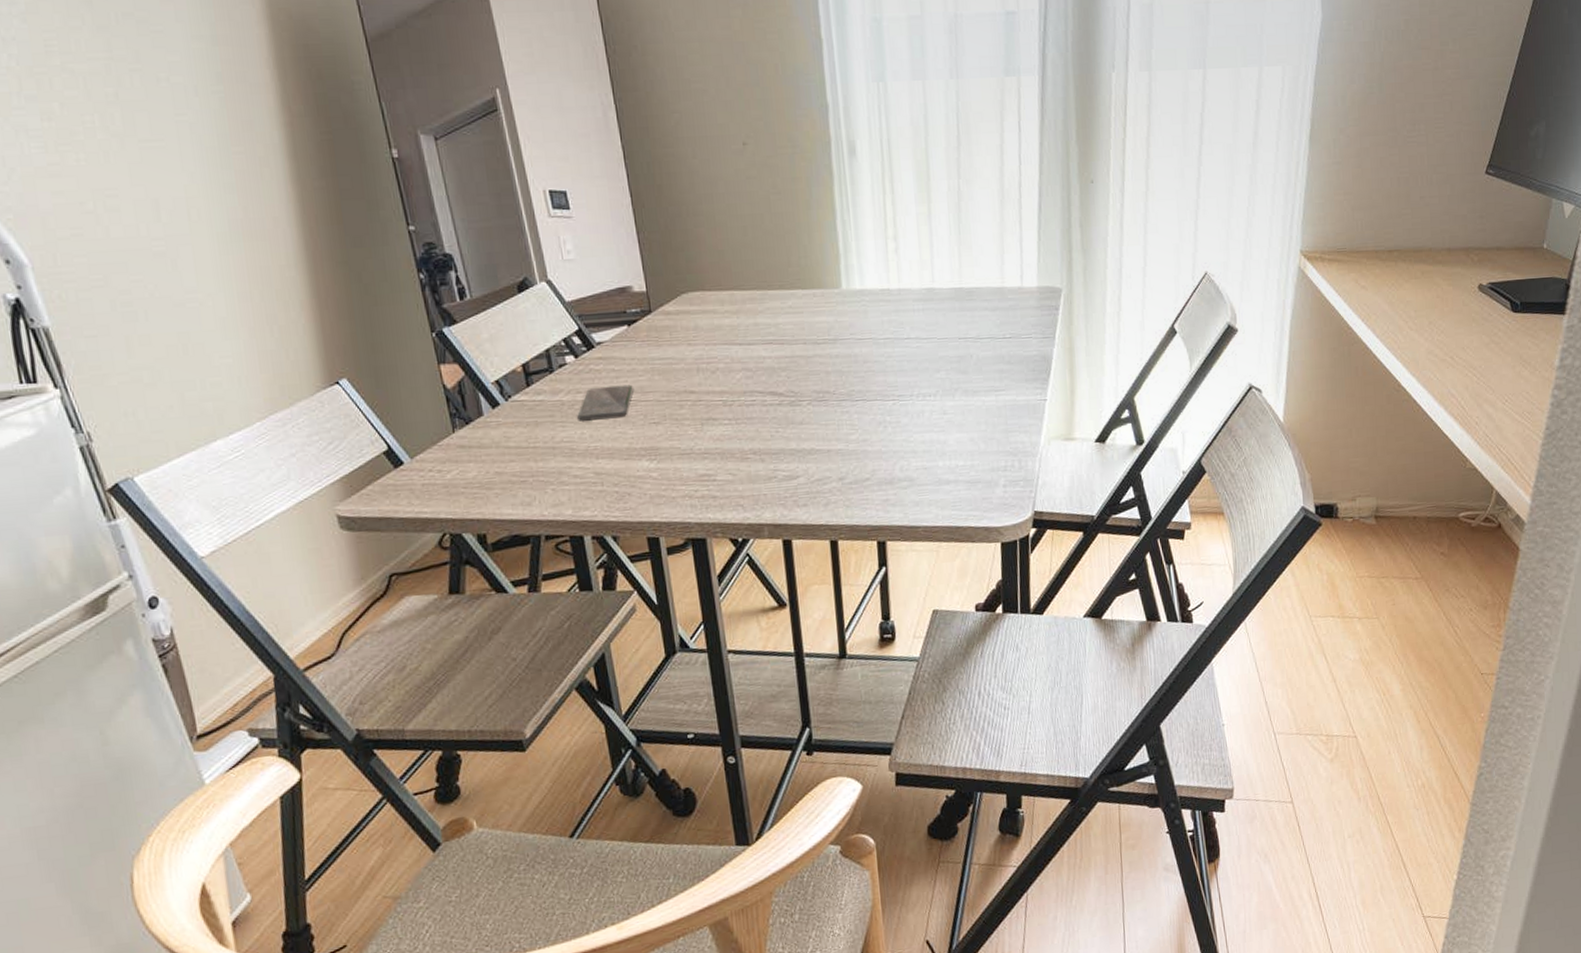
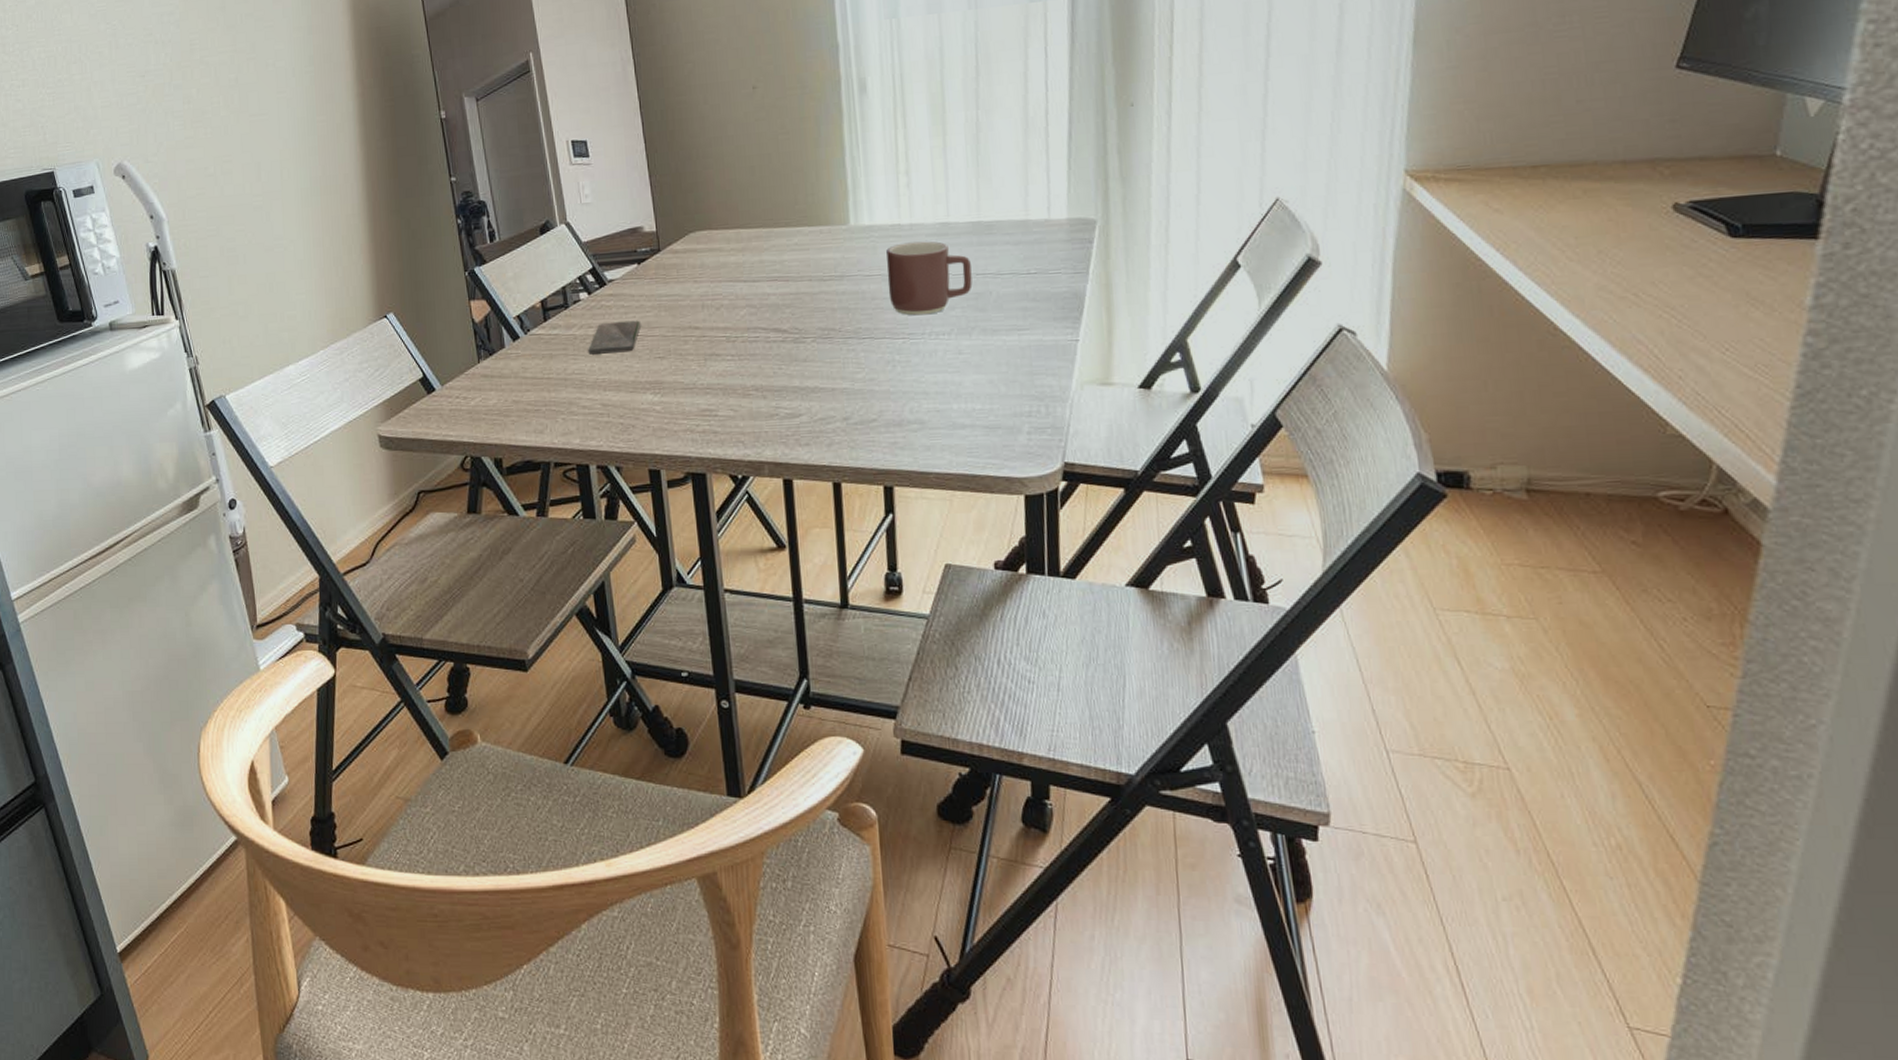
mug: none [877,306,955,378] -> present [886,241,973,316]

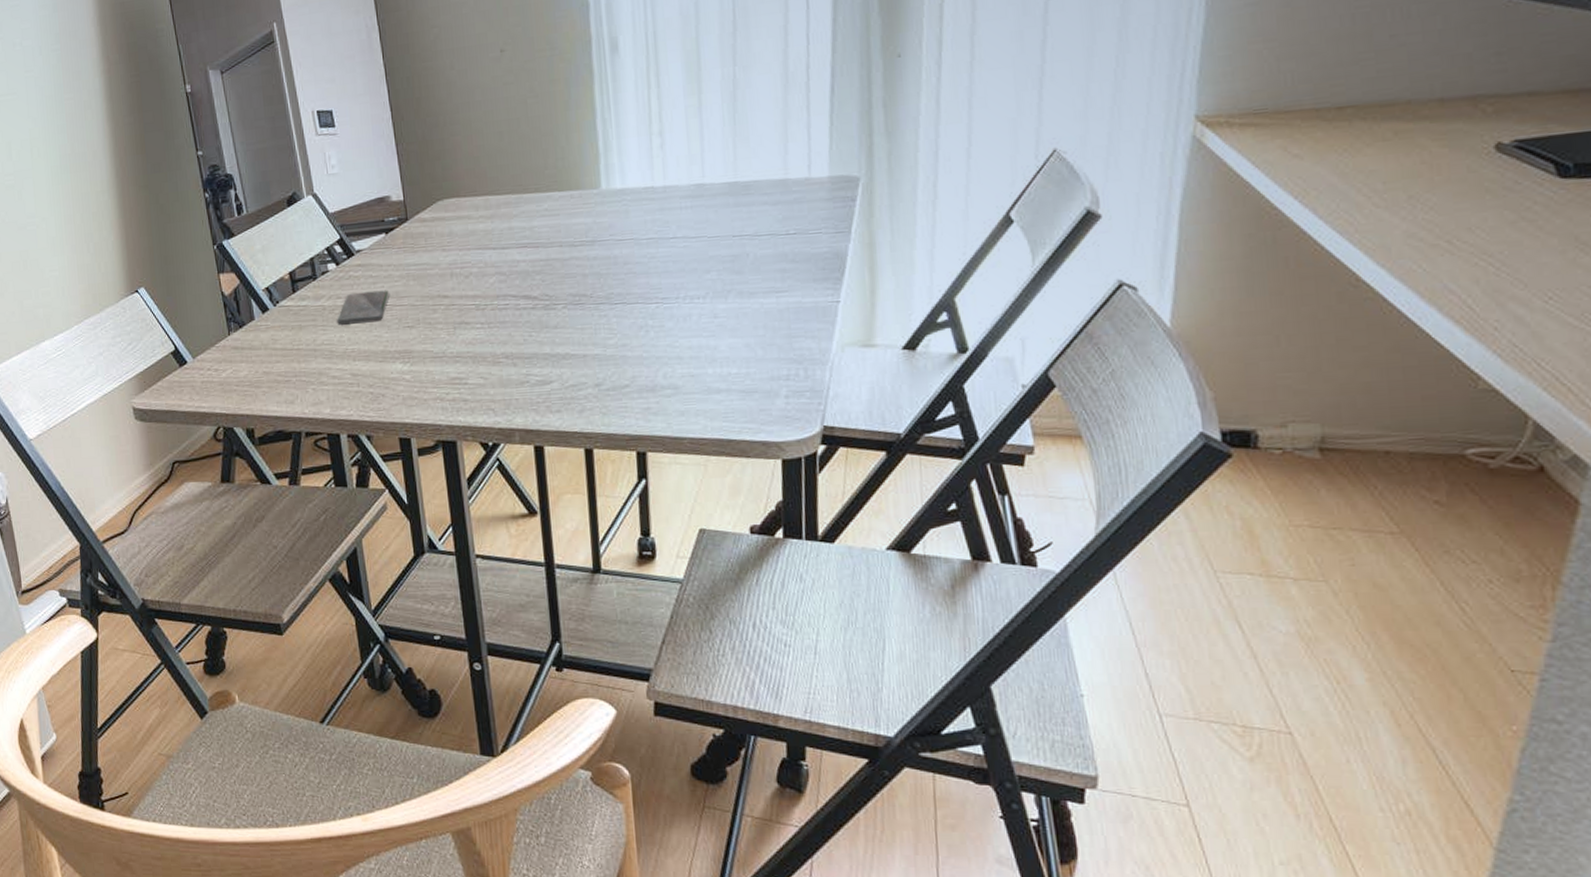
mug: present [886,241,973,316] -> none [639,203,729,280]

